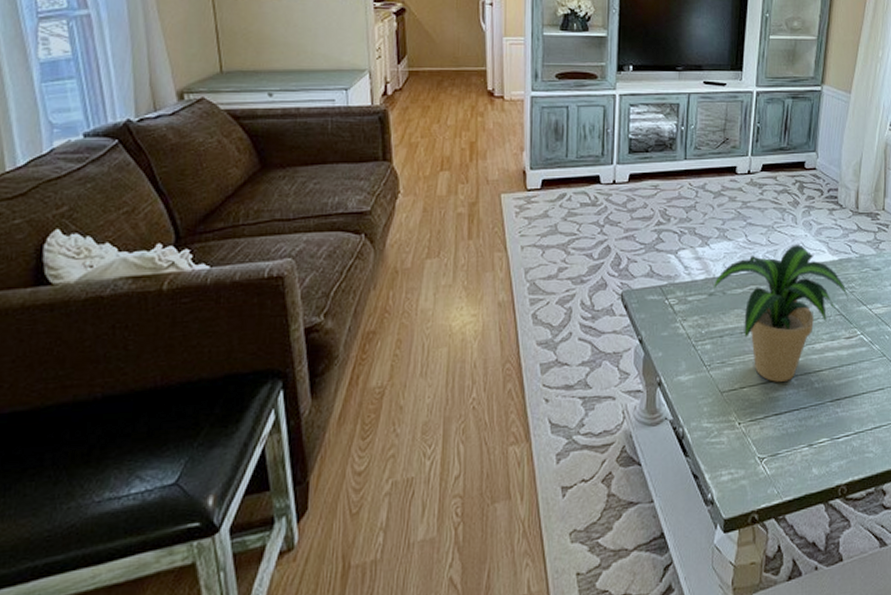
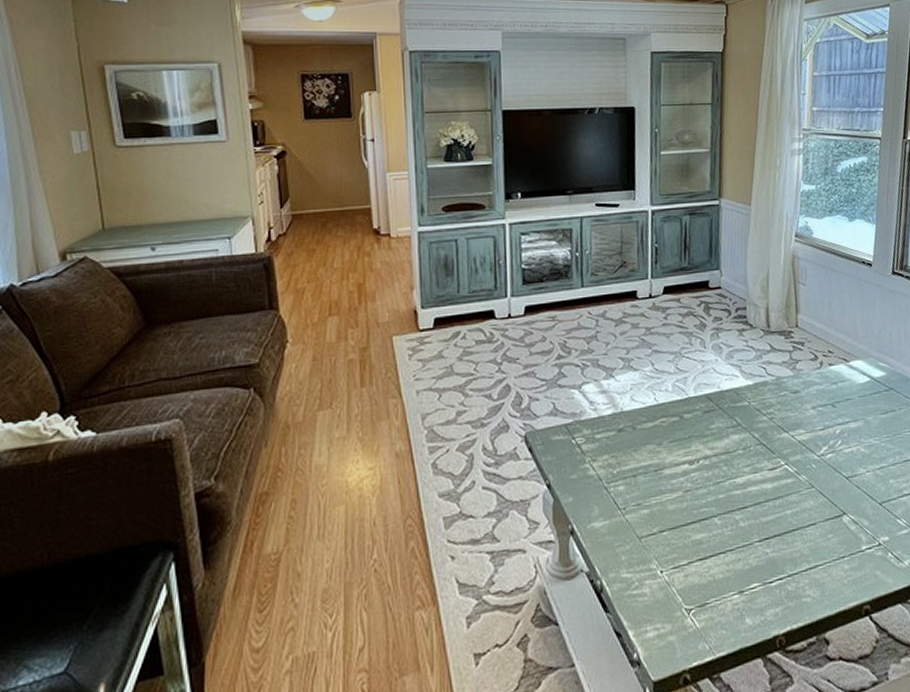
potted plant: present [714,244,848,382] -> none [622,370,768,523]

